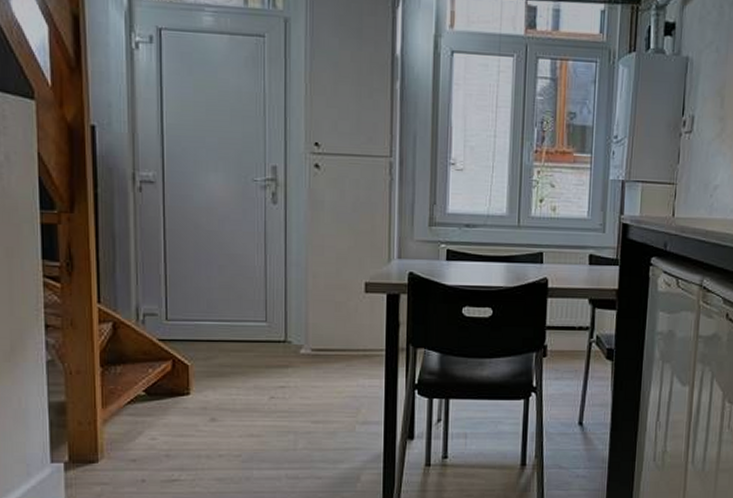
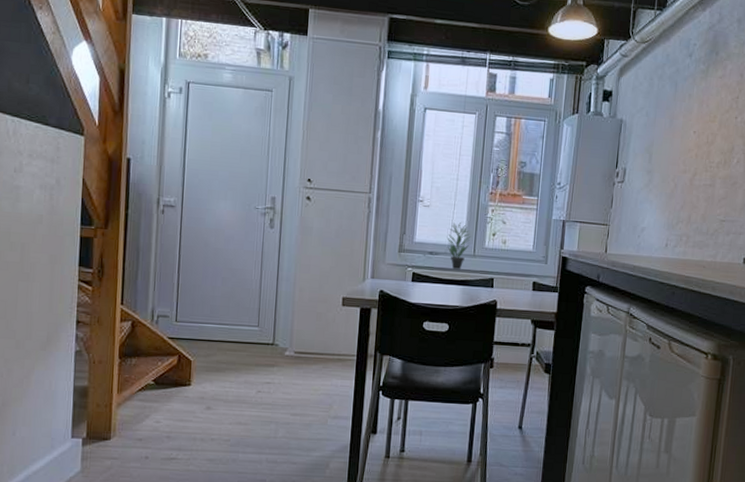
potted plant: none [485,188,514,244] -> present [447,222,471,270]

